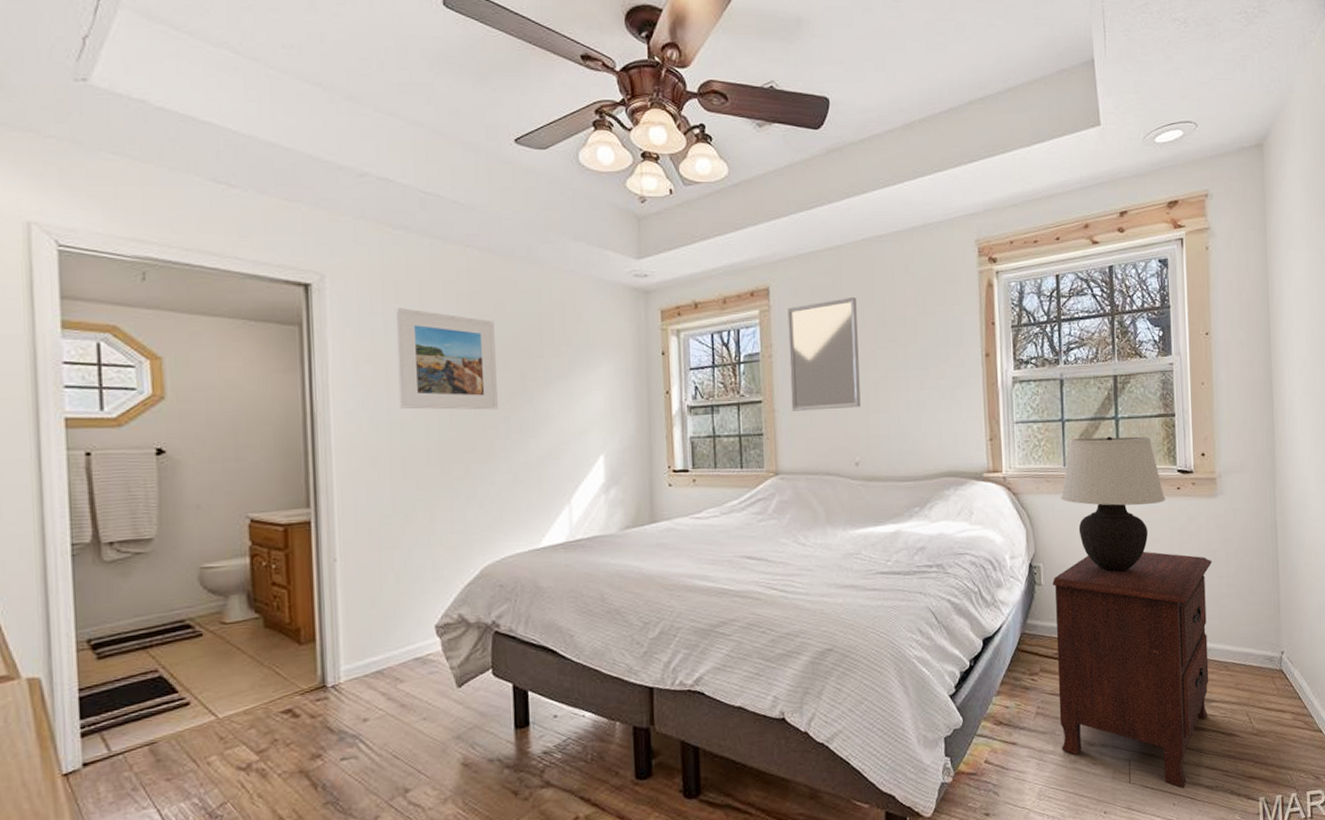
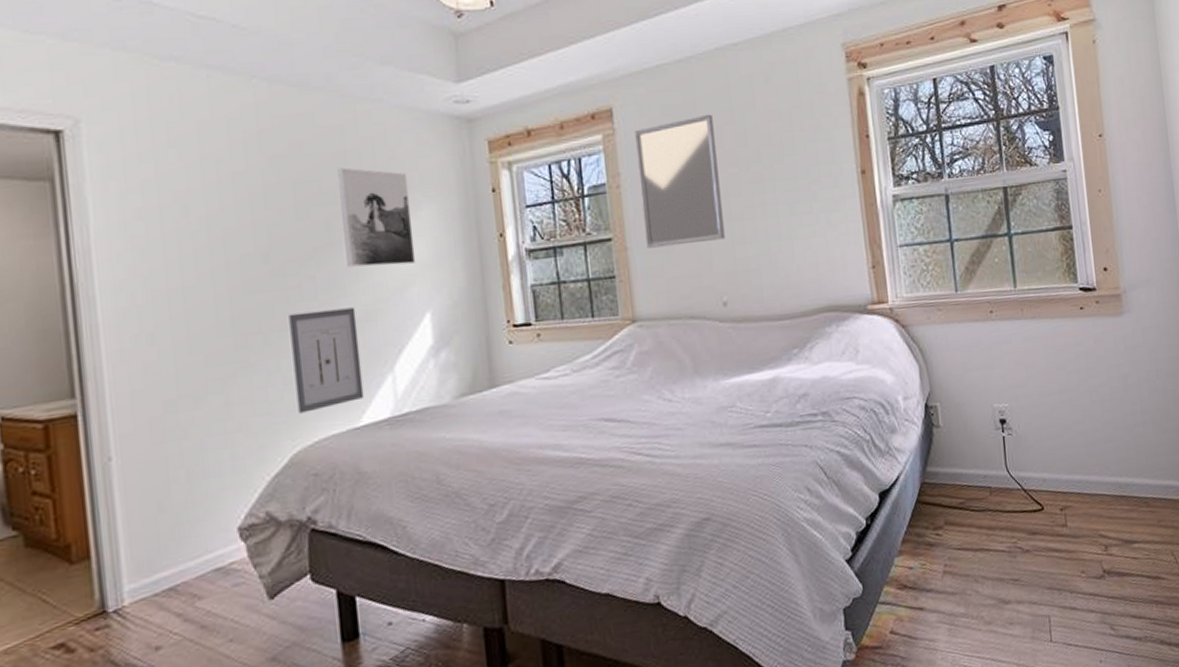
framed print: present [395,308,498,410] -> none [168,153,300,273]
wall art: none [486,447,545,533] -> present [289,307,365,414]
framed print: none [533,327,594,413] -> present [337,167,416,268]
nightstand: present [1053,551,1212,788] -> none [952,380,1131,642]
table lamp: present [1060,436,1166,572] -> none [954,253,1069,407]

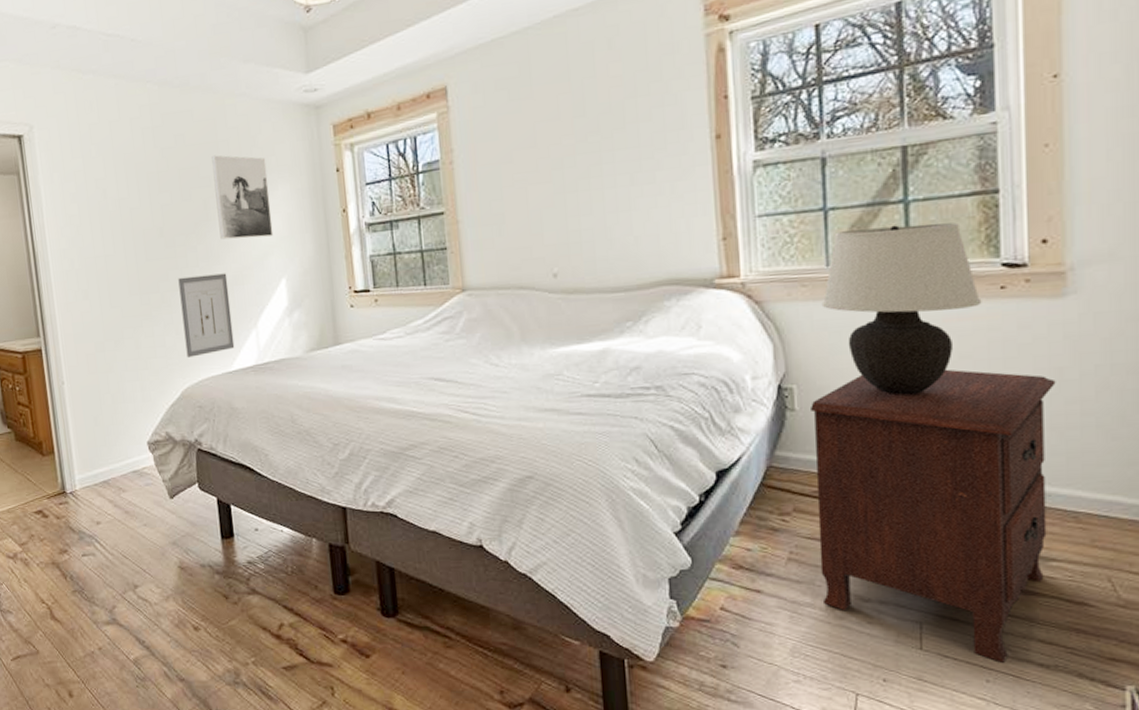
home mirror: present [634,114,725,248] -> none [468,85,558,221]
nightstand: none [952,380,1131,642] -> present [811,369,1056,663]
table lamp: none [954,253,1069,407] -> present [821,222,982,395]

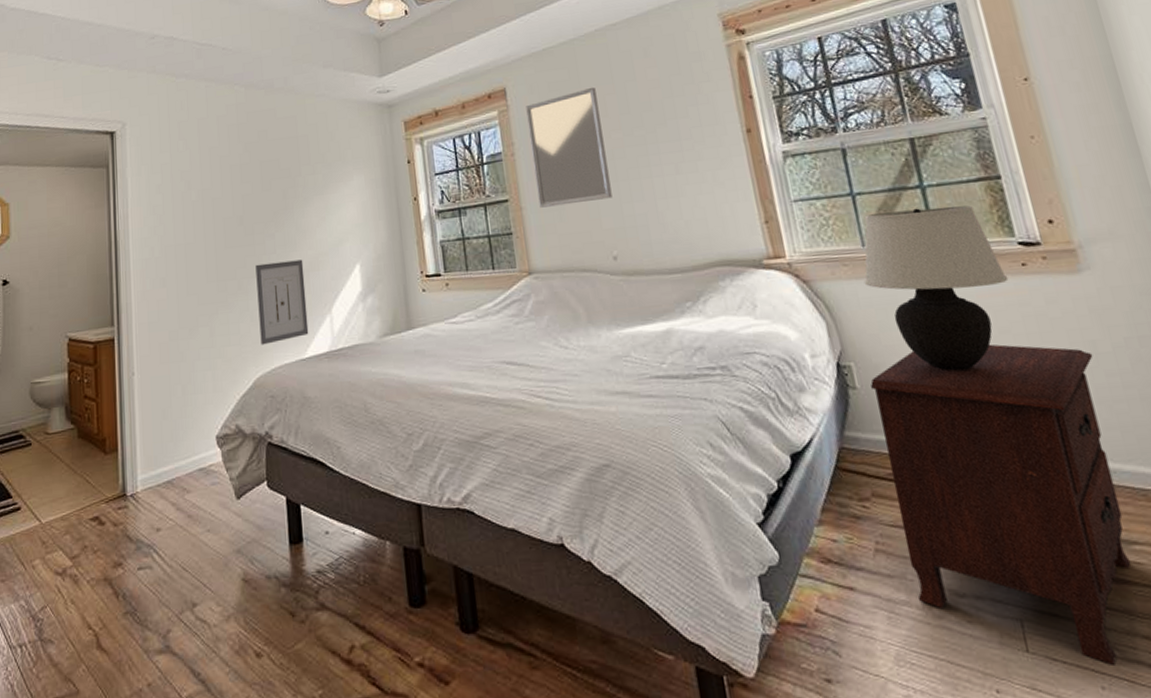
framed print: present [211,155,274,240] -> none [292,149,349,227]
home mirror: none [468,85,558,221] -> present [526,87,613,208]

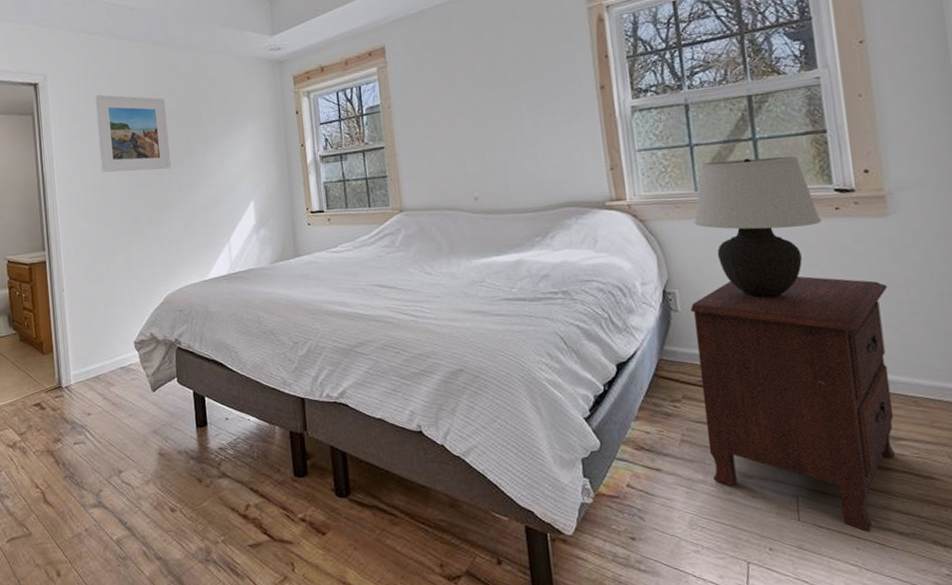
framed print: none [179,143,264,233] -> present [94,94,171,173]
wall art: present [255,259,309,345] -> none [164,197,211,268]
home mirror: present [526,87,613,208] -> none [402,46,476,154]

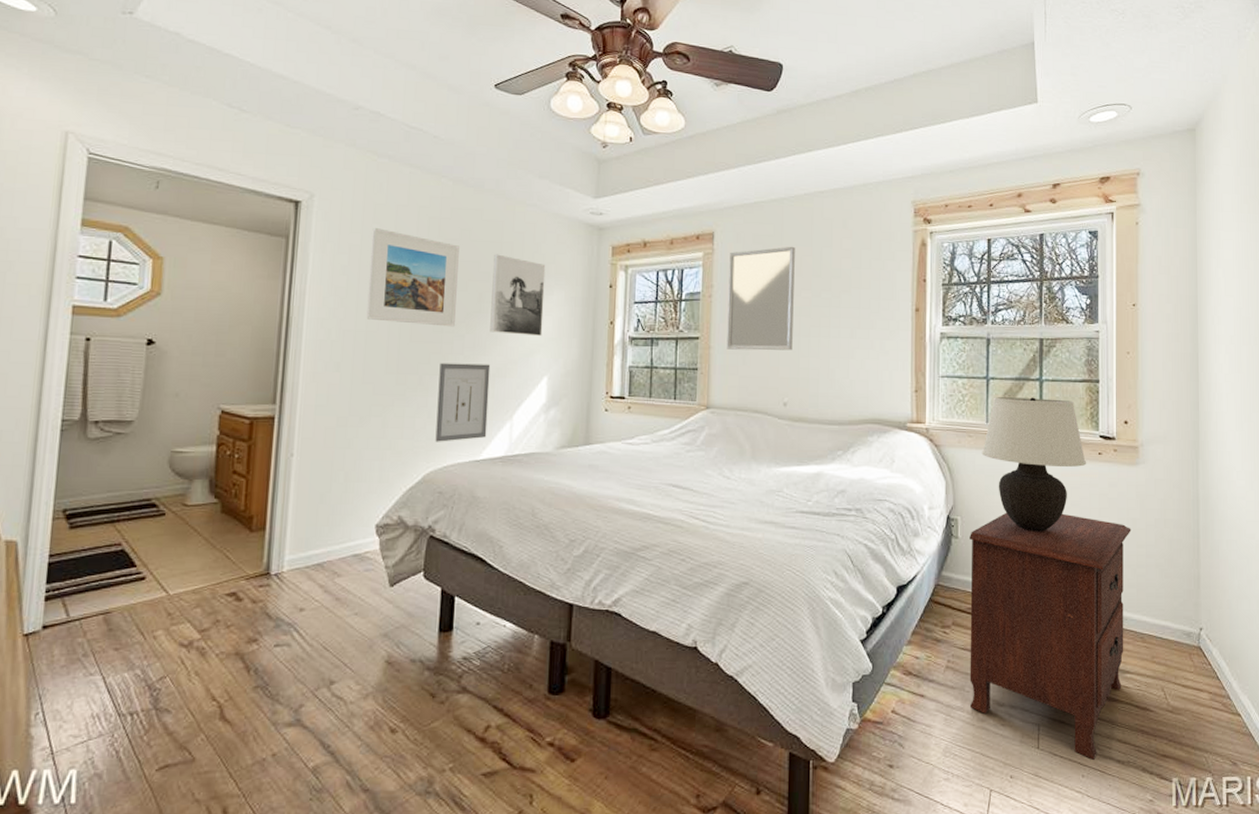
wall art: none [164,197,211,268] -> present [435,362,491,442]
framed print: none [194,100,244,169] -> present [490,254,546,336]
home mirror: none [402,46,476,154] -> present [726,246,795,351]

